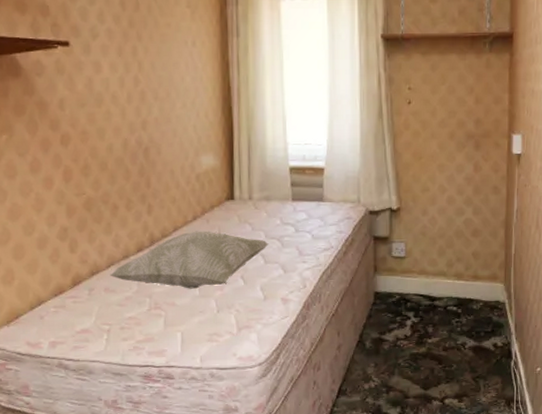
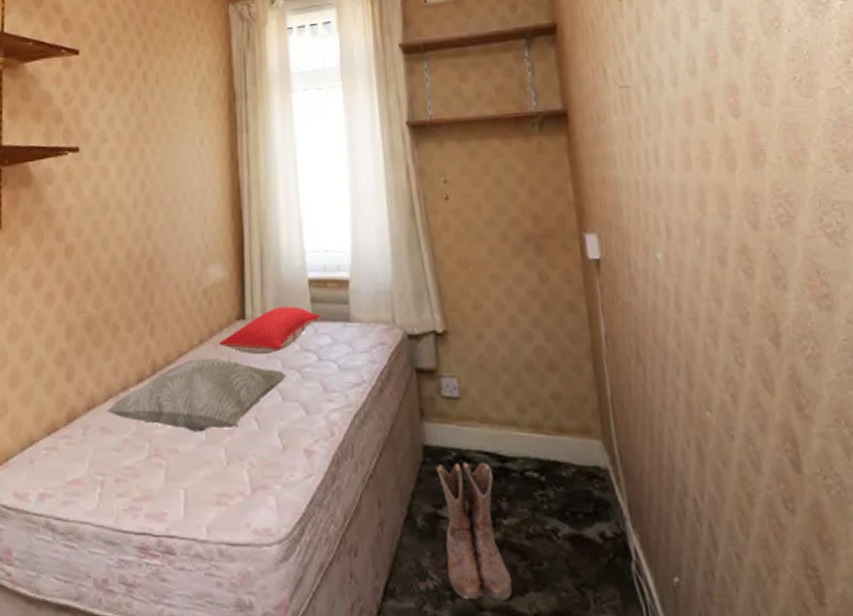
pillow: none [210,189,299,228] -> present [219,306,321,355]
boots: none [383,301,430,392] -> present [436,461,513,601]

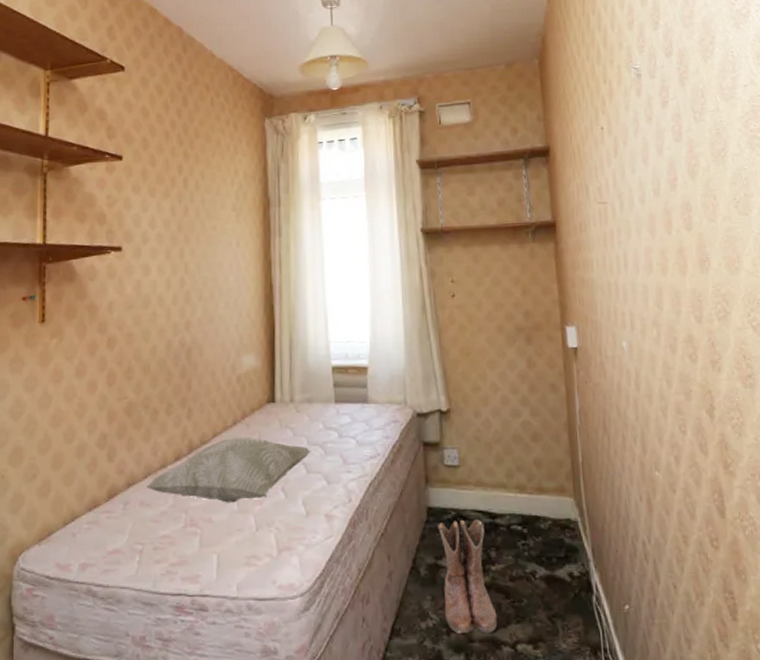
pillow: present [219,306,321,355] -> none [250,390,343,434]

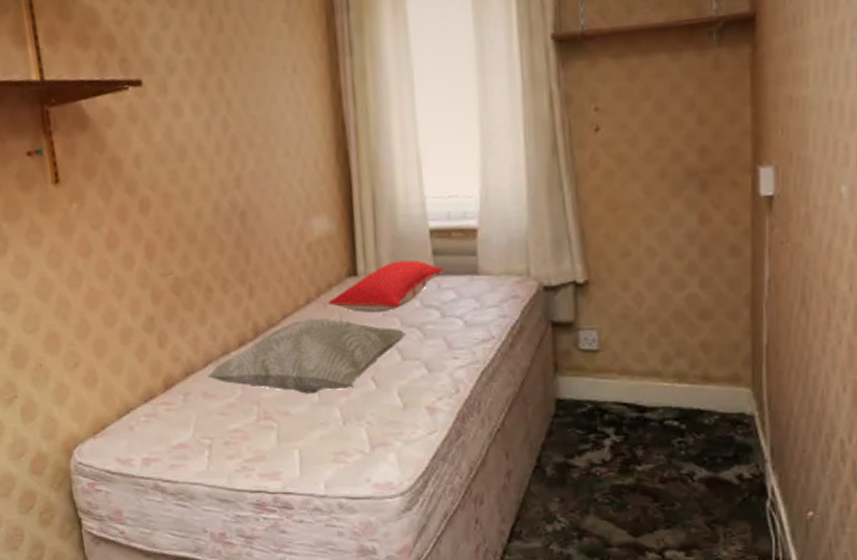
pillow: none [250,390,343,434] -> present [328,260,445,314]
boots: present [438,519,498,634] -> none [569,412,642,539]

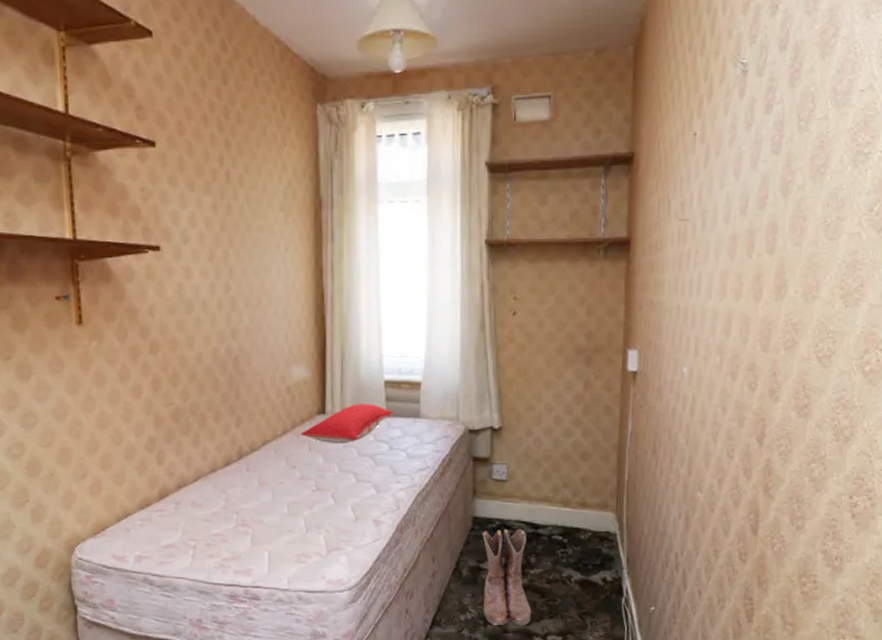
decorative pillow: present [207,317,407,394] -> none [197,446,361,506]
boots: none [569,412,642,539] -> present [482,528,532,626]

